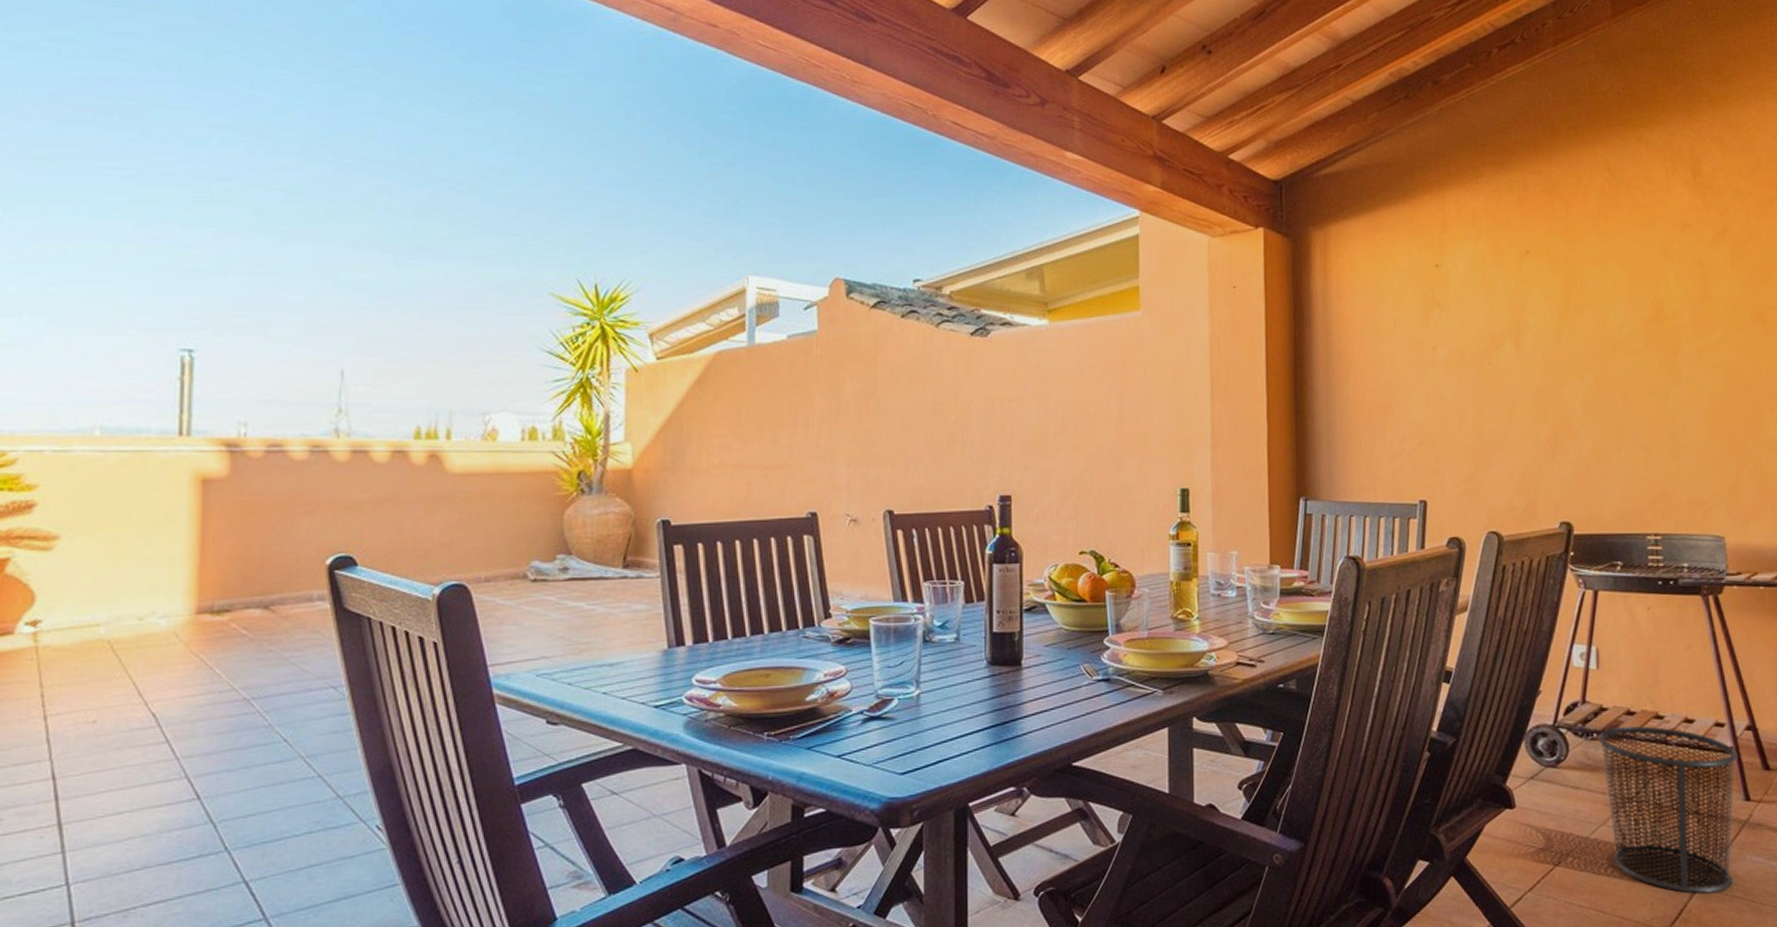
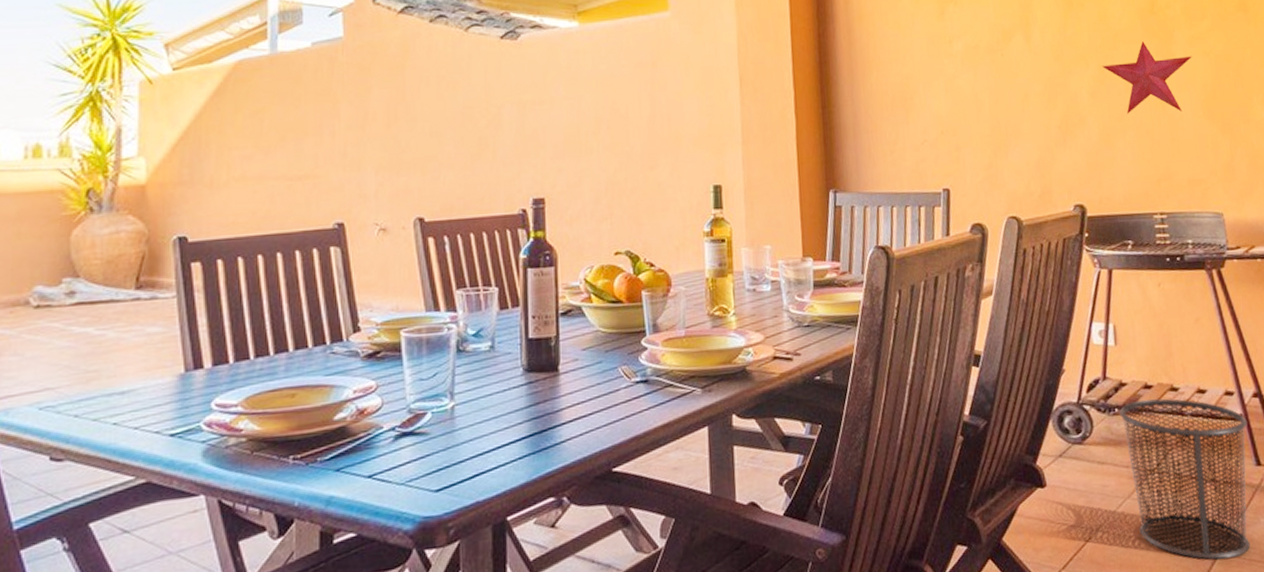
decorative star: none [1599,352,1700,429] -> present [1102,41,1193,114]

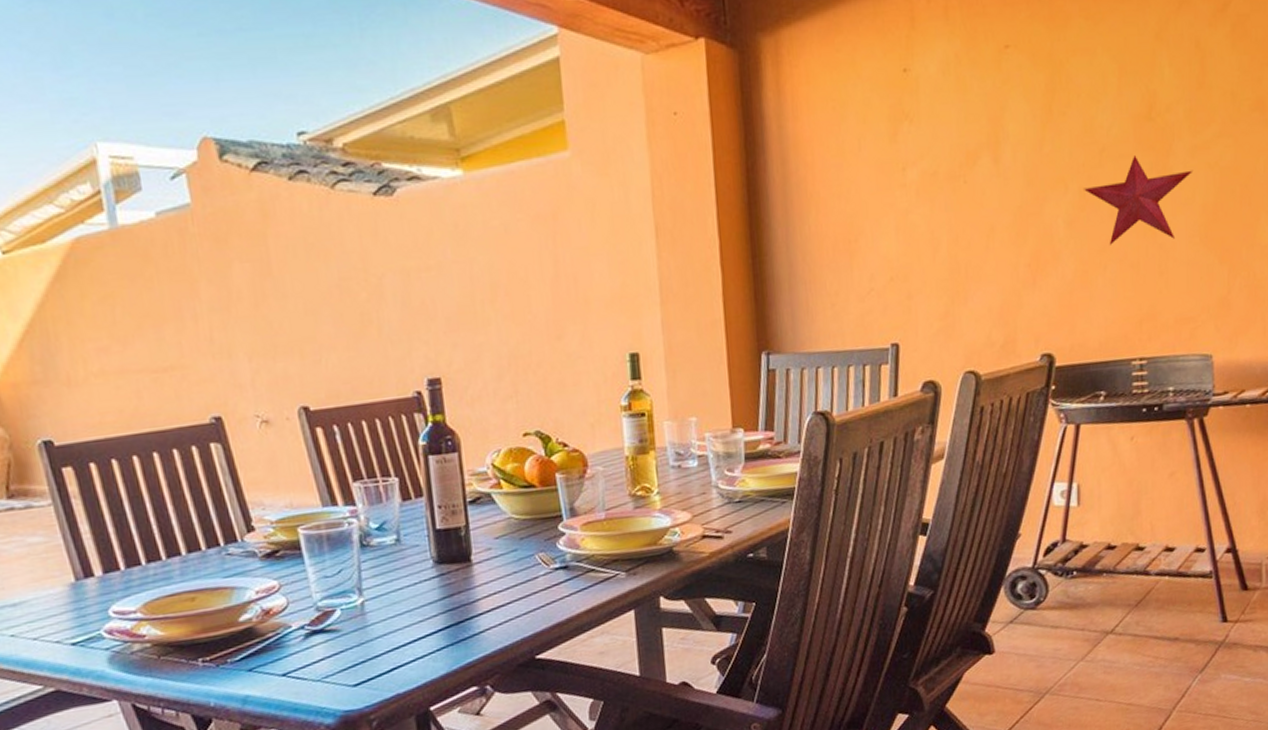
waste bin: present [1119,398,1251,560] -> none [1078,558,1216,717]

